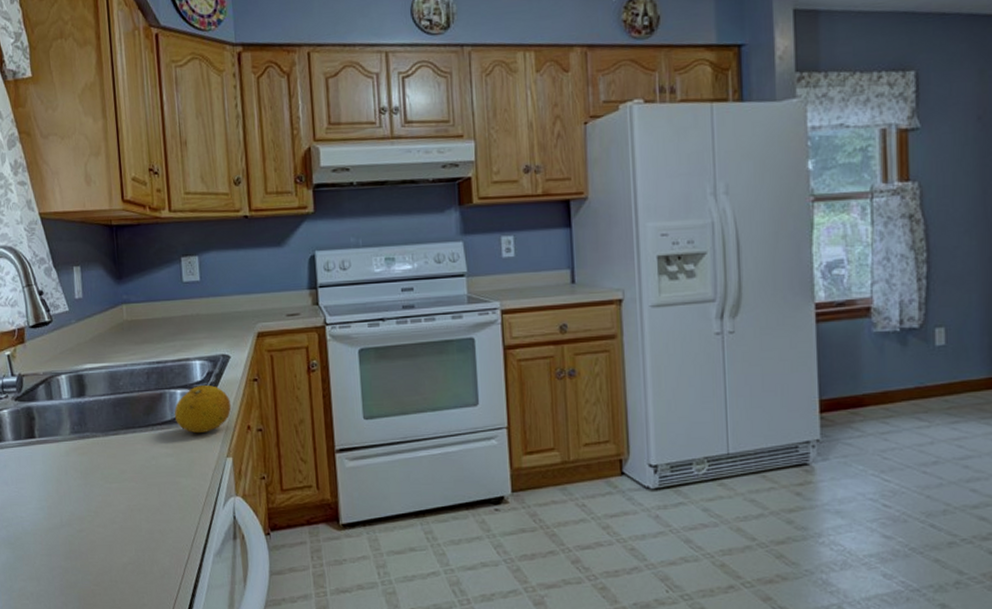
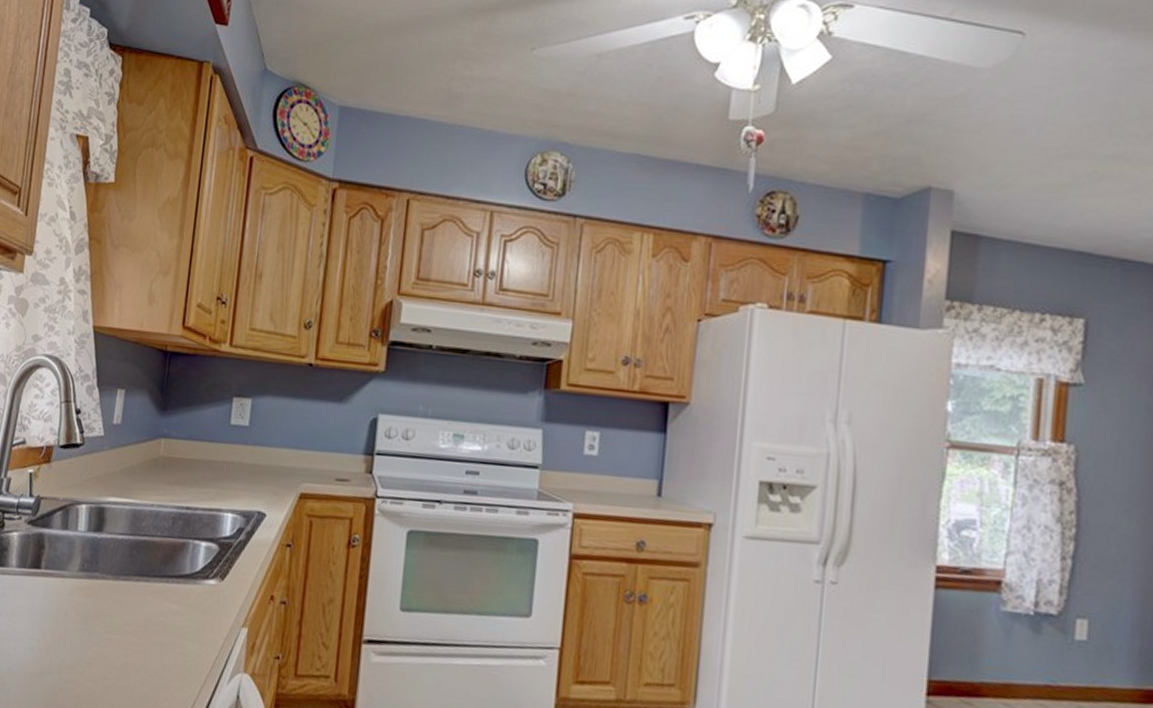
fruit: present [174,385,232,434] -> none [193,541,258,595]

